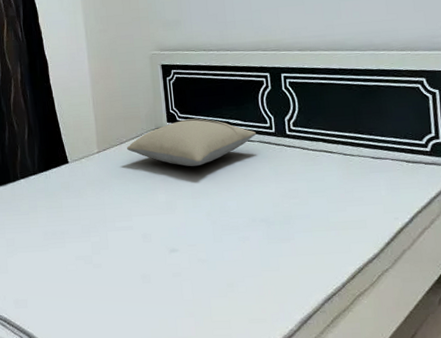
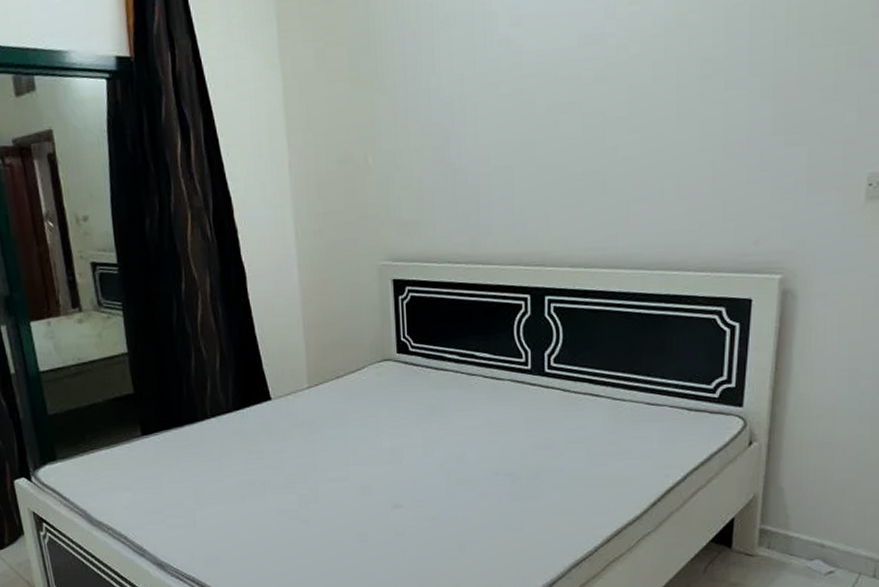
pillow: present [126,118,256,167] -> none [344,349,507,409]

